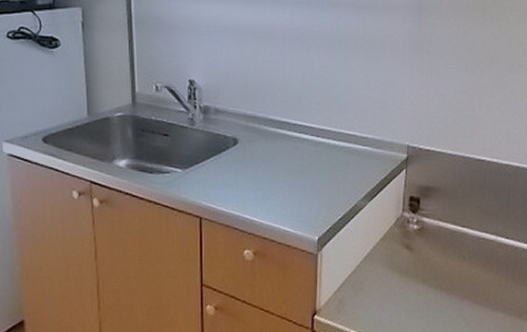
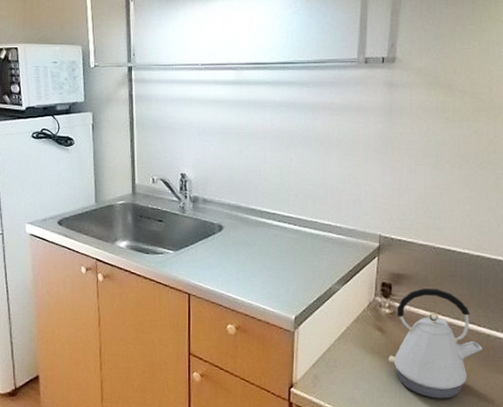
kettle: none [416,201,511,317] -> present [388,288,483,399]

